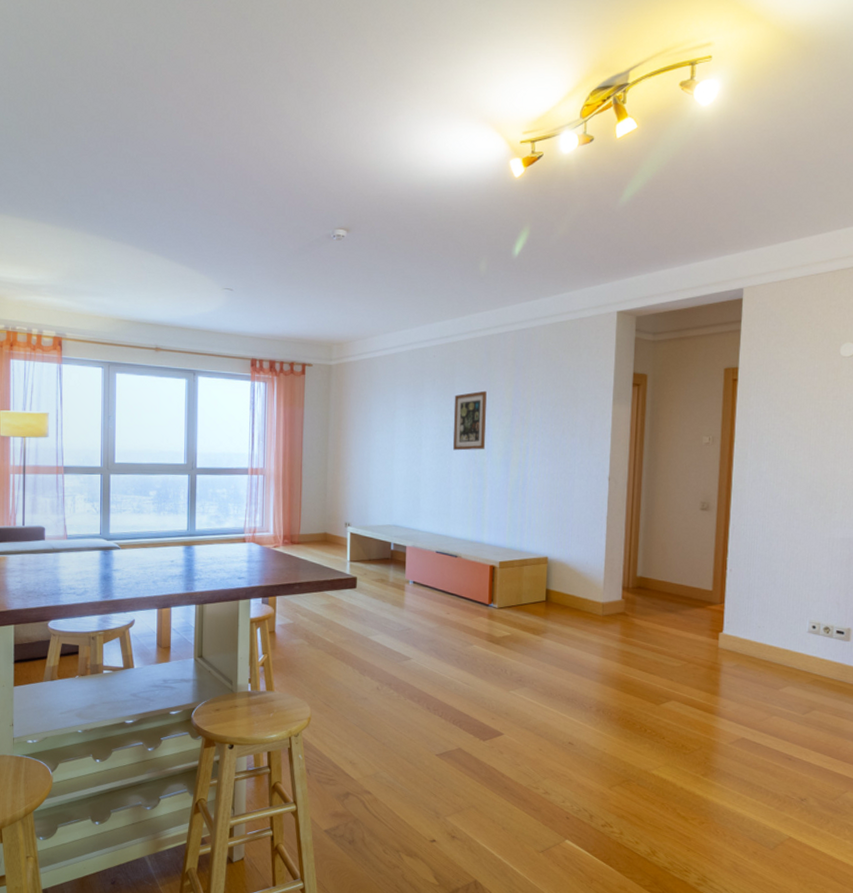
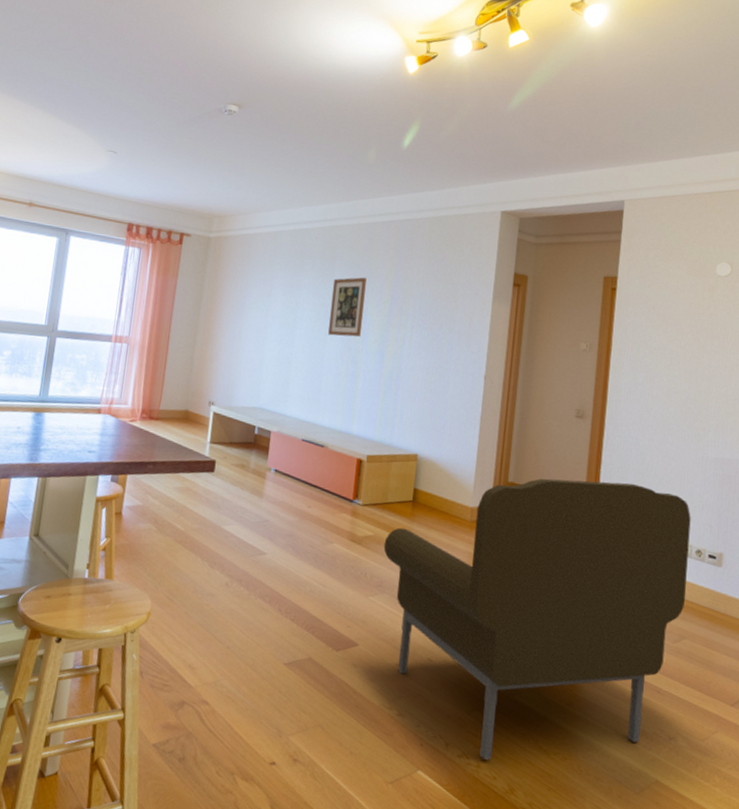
armchair: none [521,568,819,828] -> present [383,478,691,761]

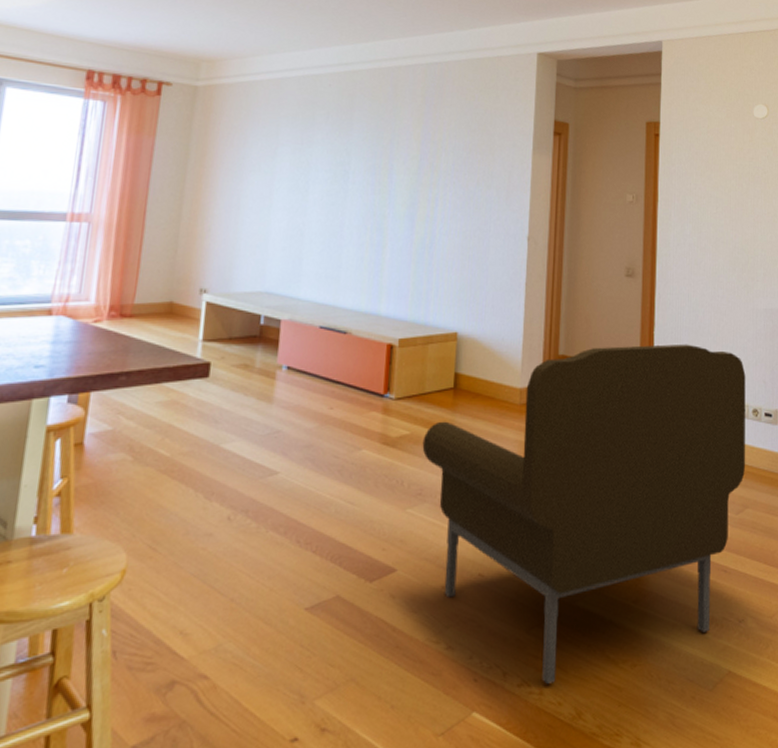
wall art: present [327,277,367,337] -> none [347,129,391,200]

